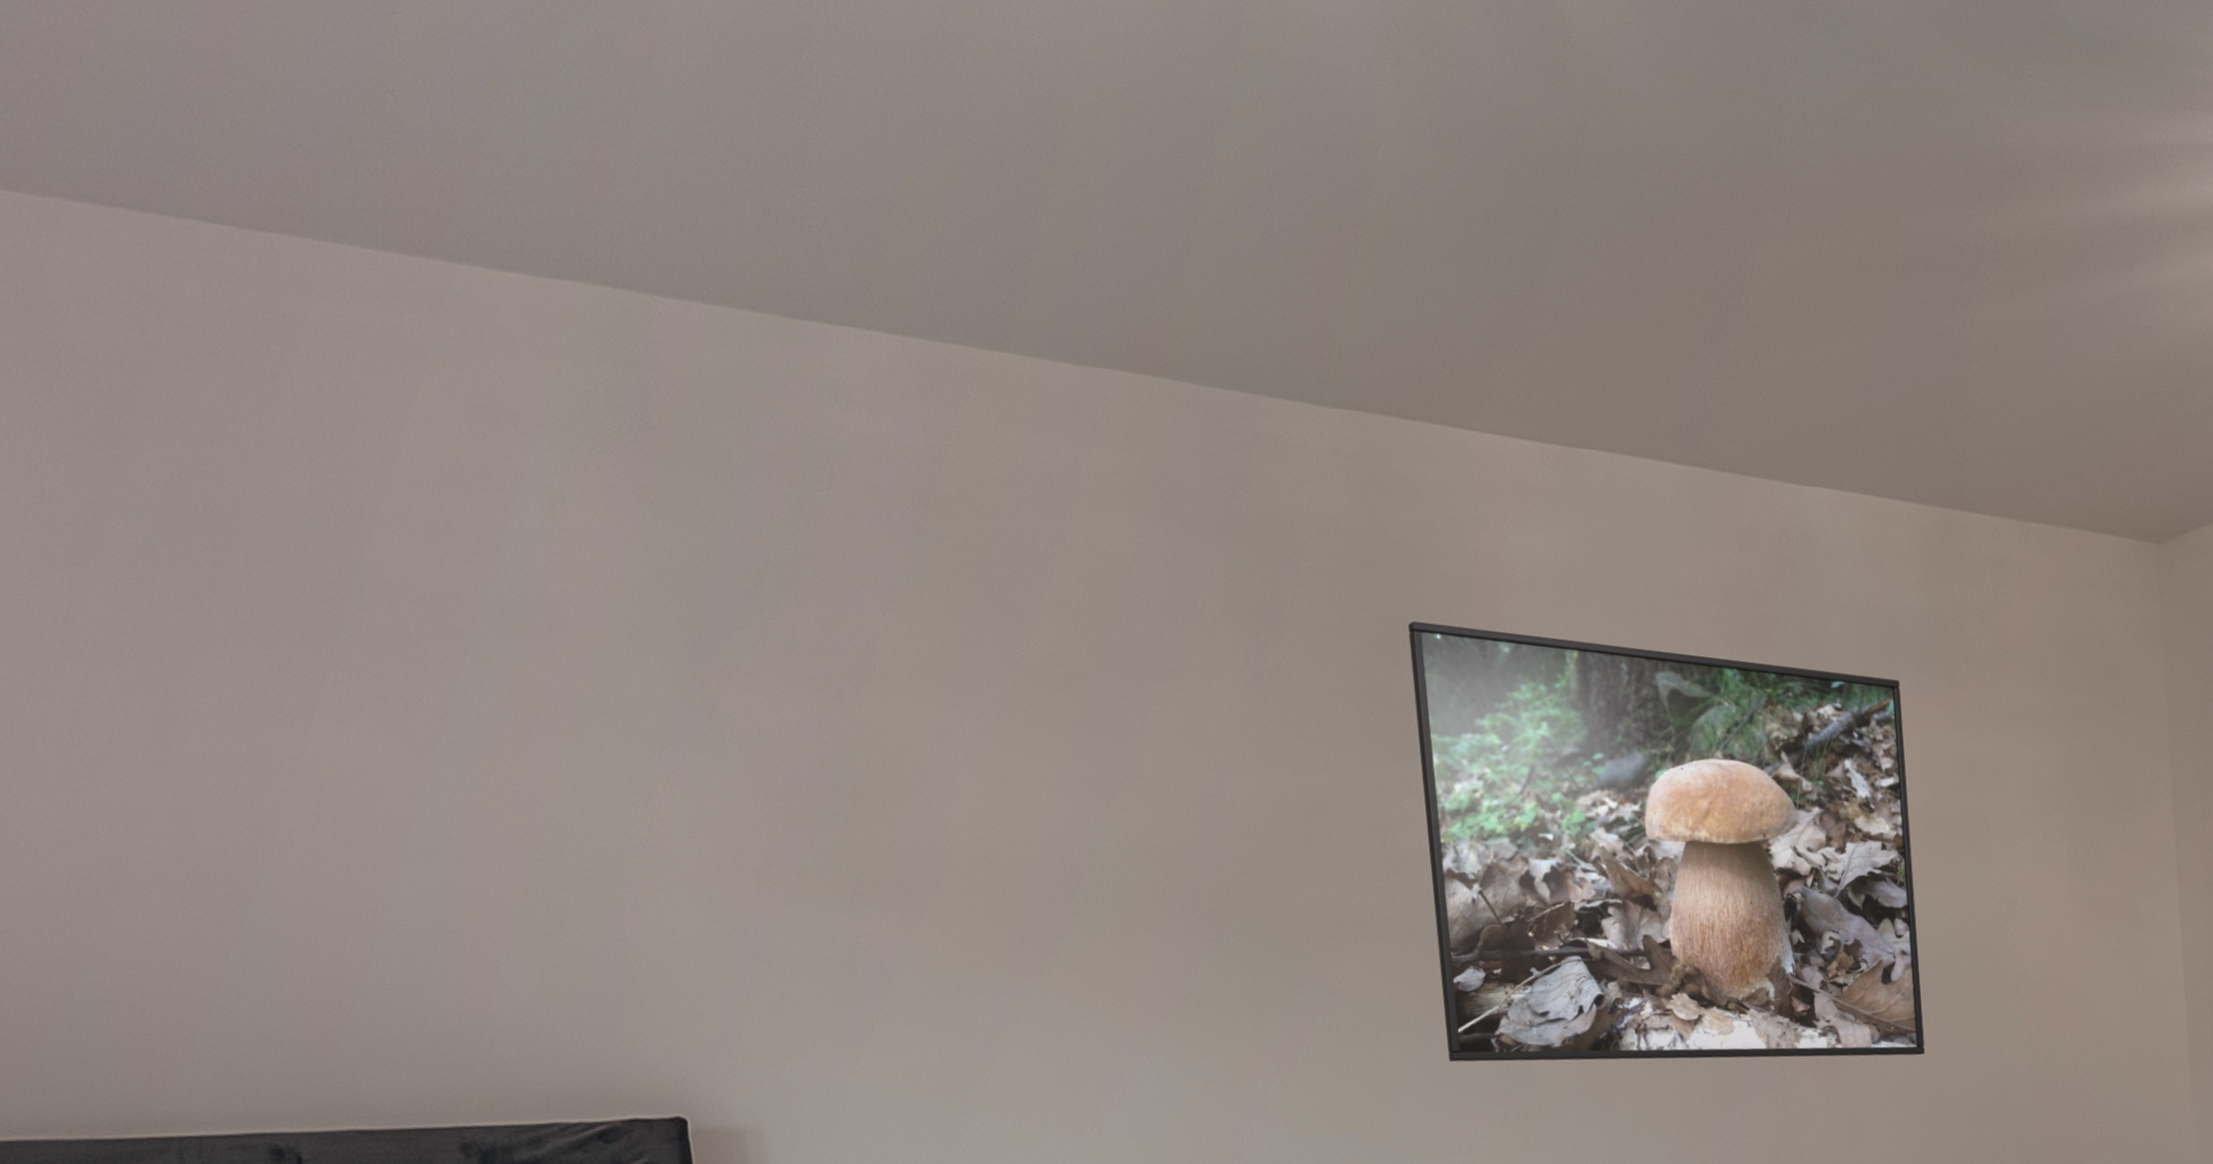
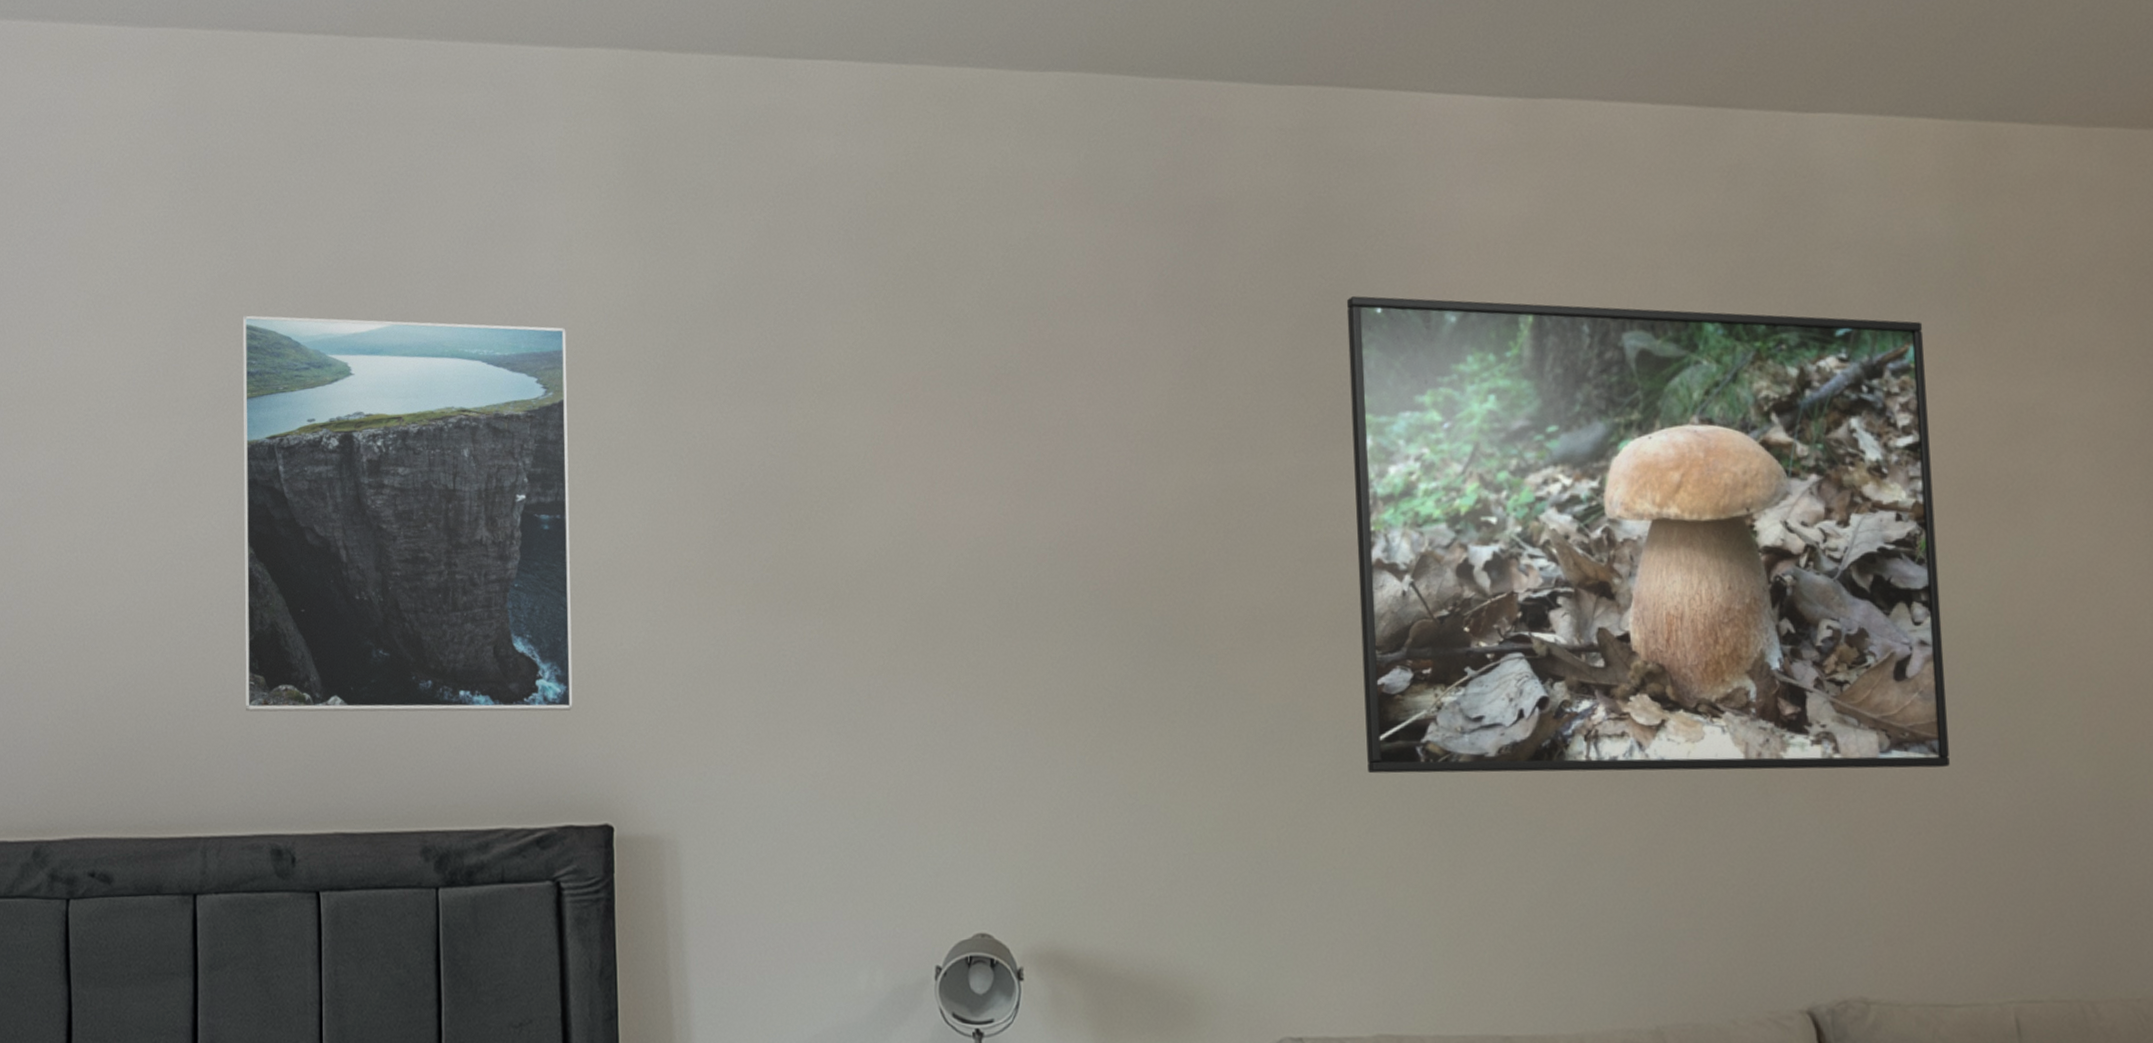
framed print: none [140,549,626,1002] -> present [242,315,573,712]

